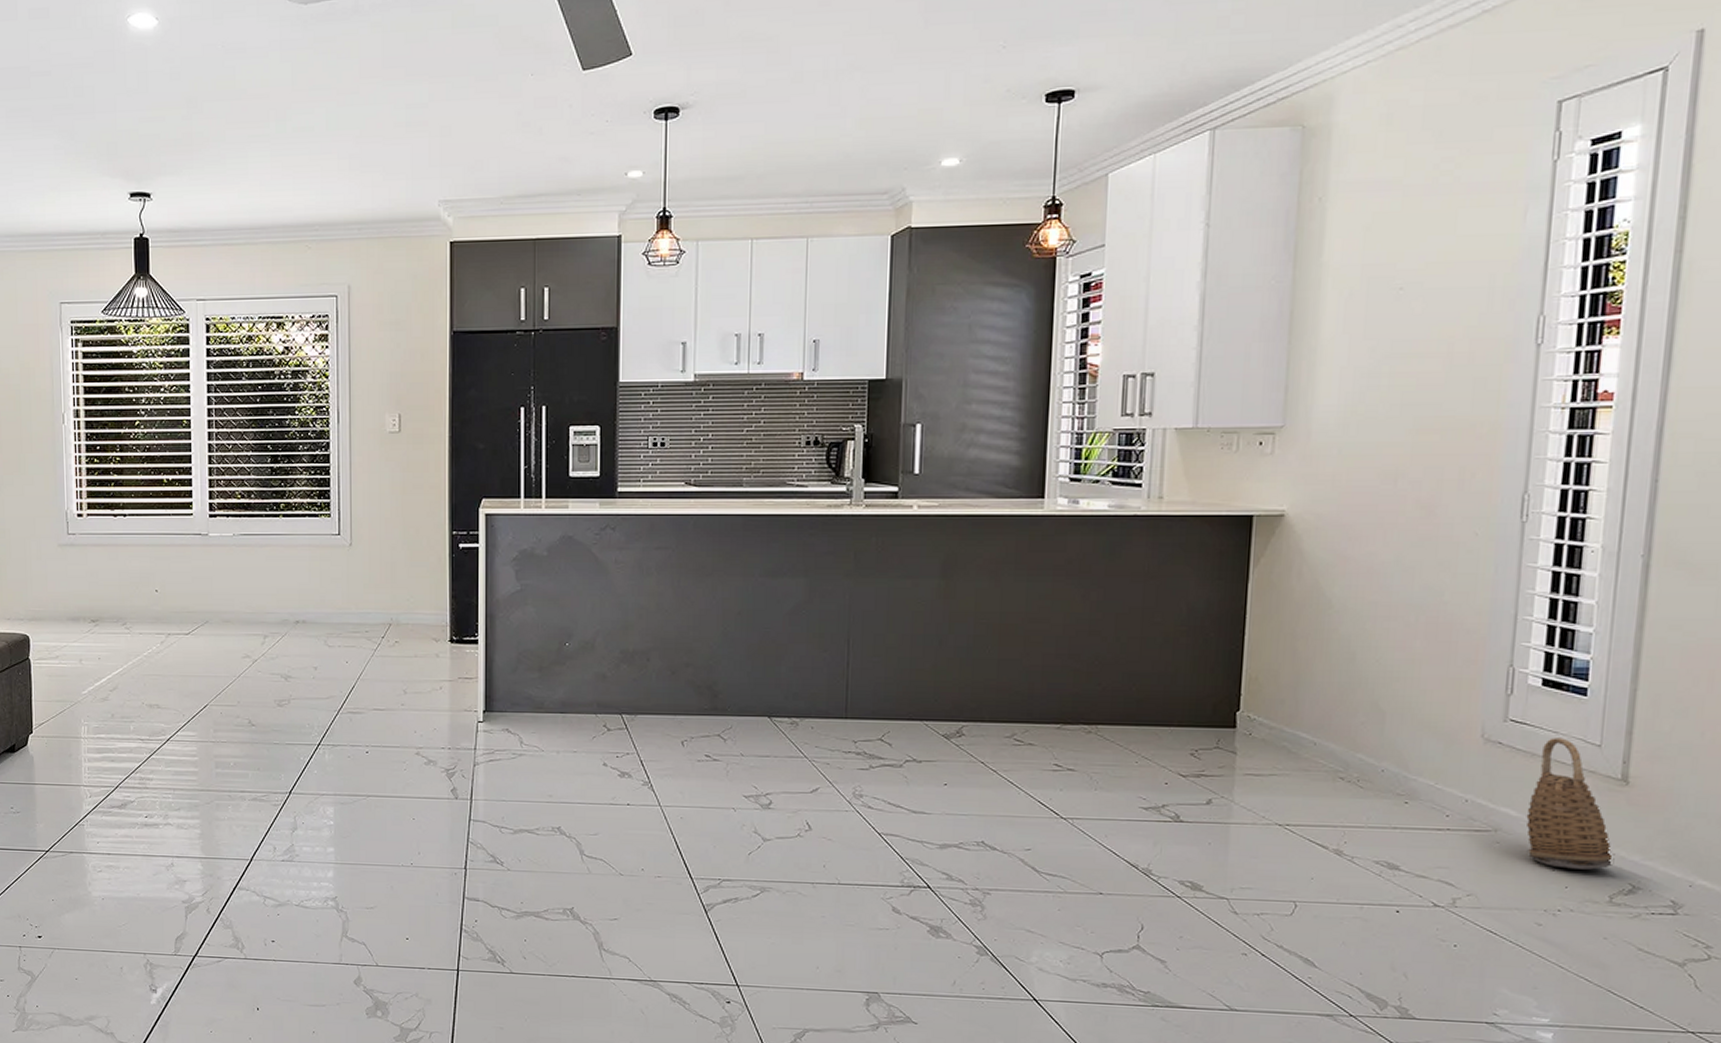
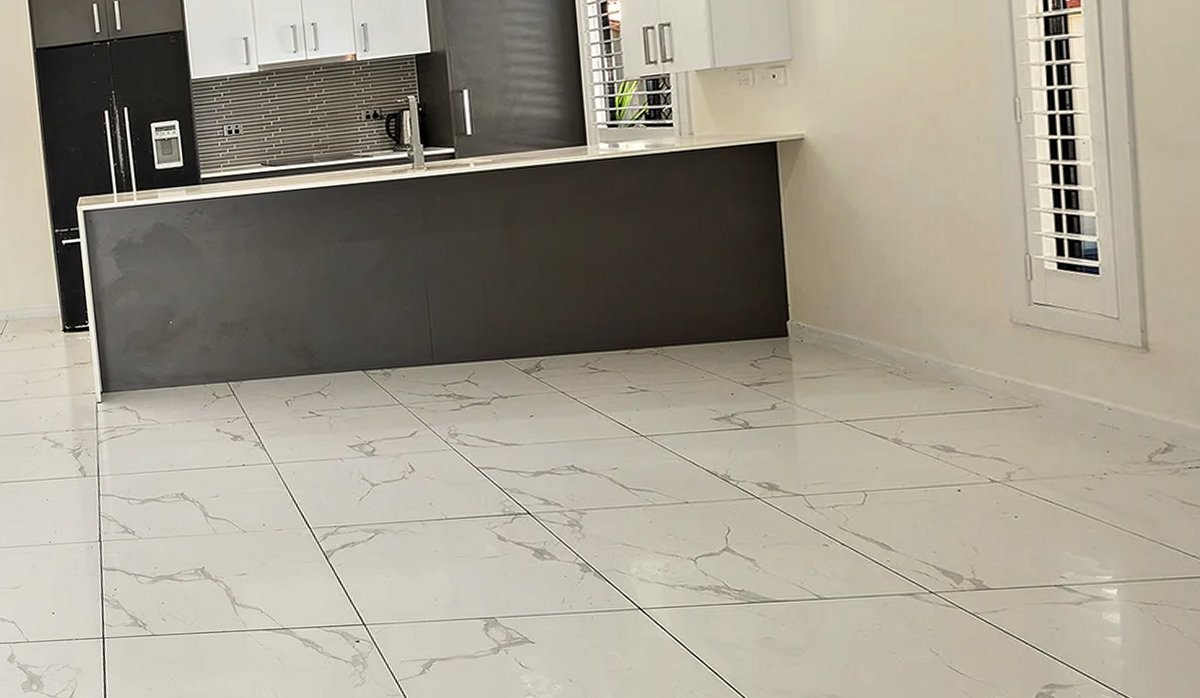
basket: present [1526,738,1615,870] -> none [1061,315,1148,435]

